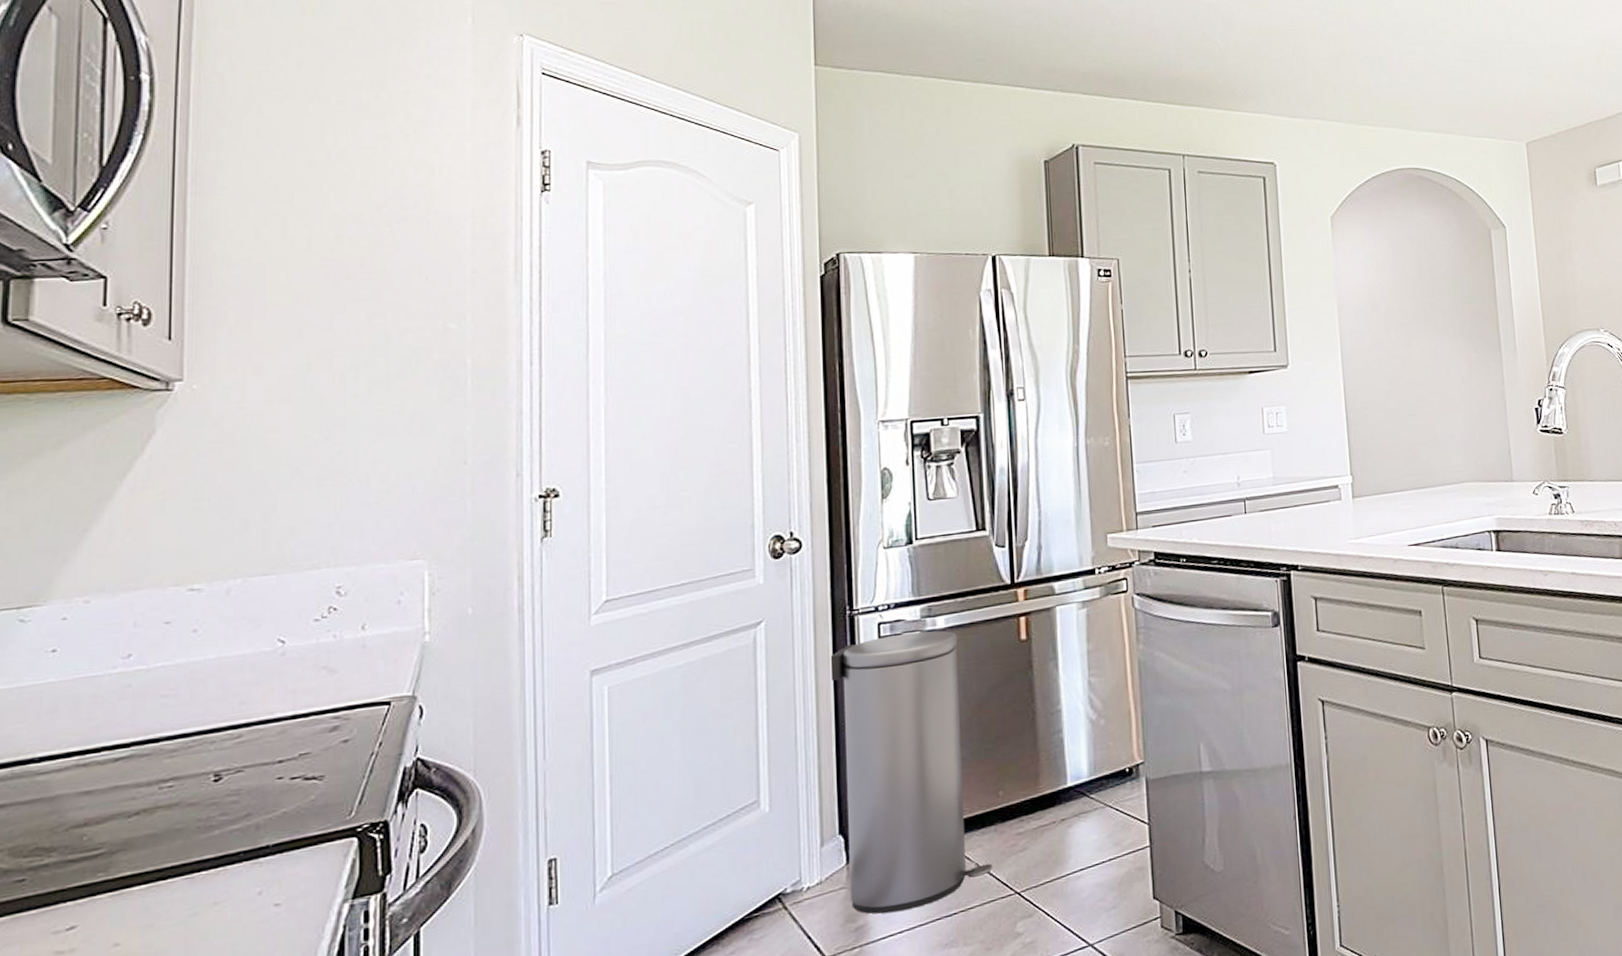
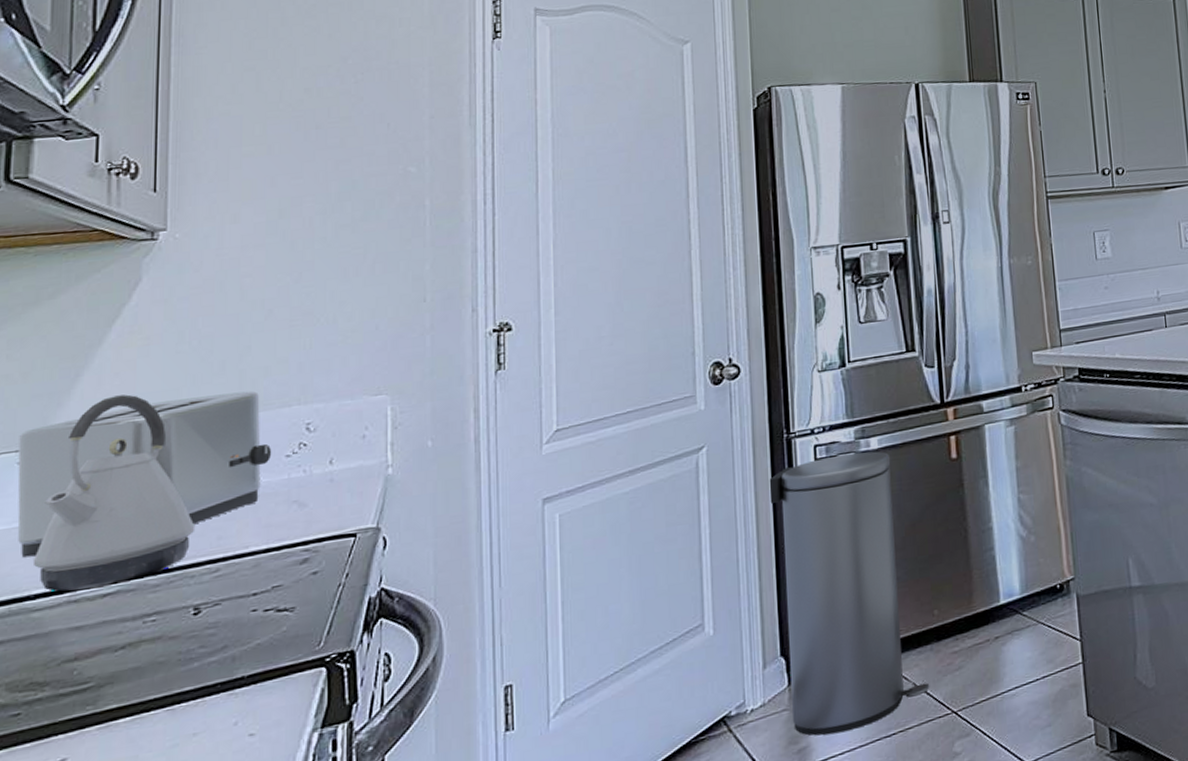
toaster: none [19,551,299,719] -> present [17,390,272,558]
kettle: none [39,552,216,755] -> present [34,394,196,592]

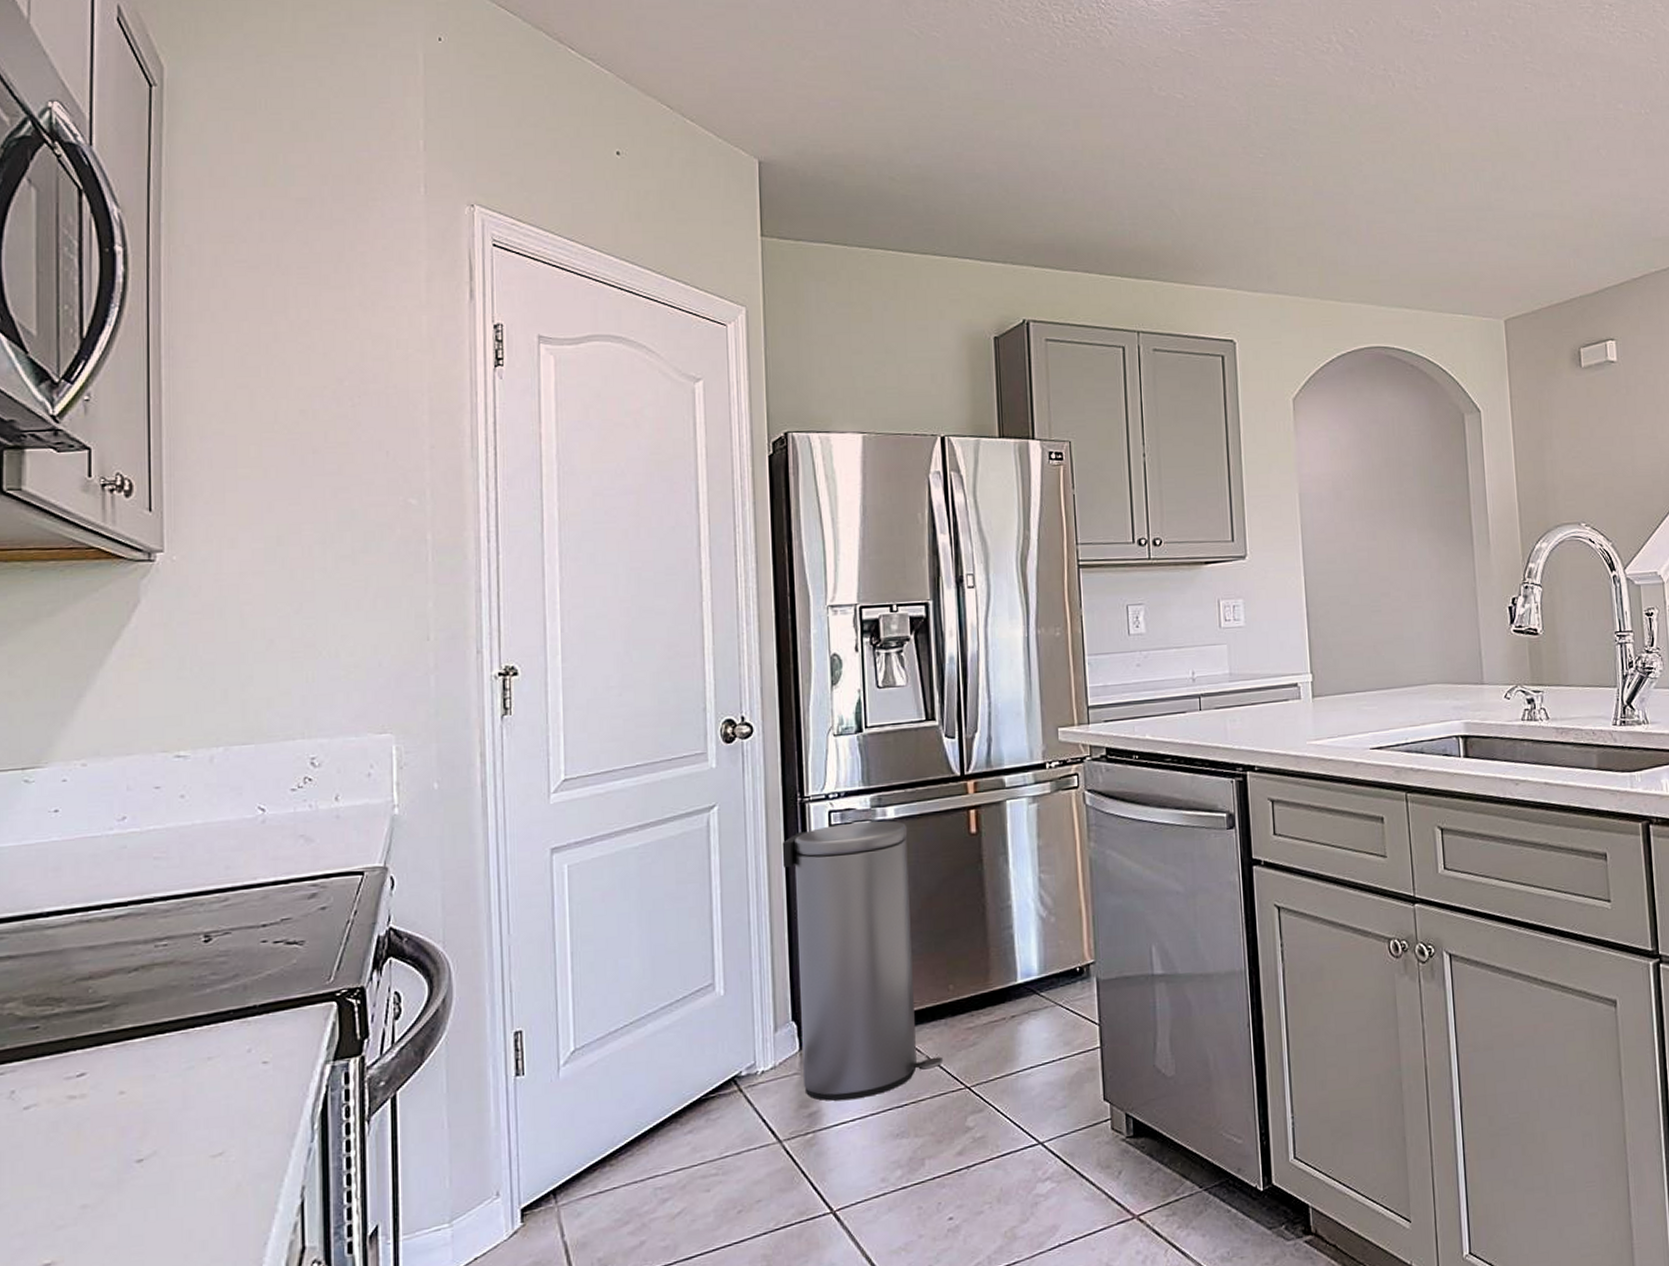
toaster: present [17,390,272,558] -> none [25,721,277,875]
kettle: present [34,394,196,592] -> none [45,718,203,912]

